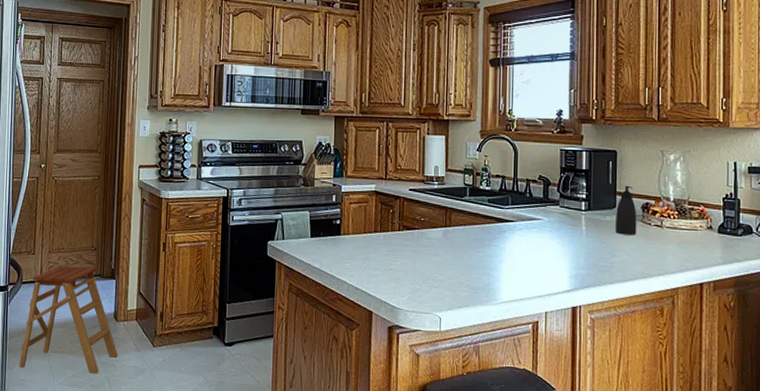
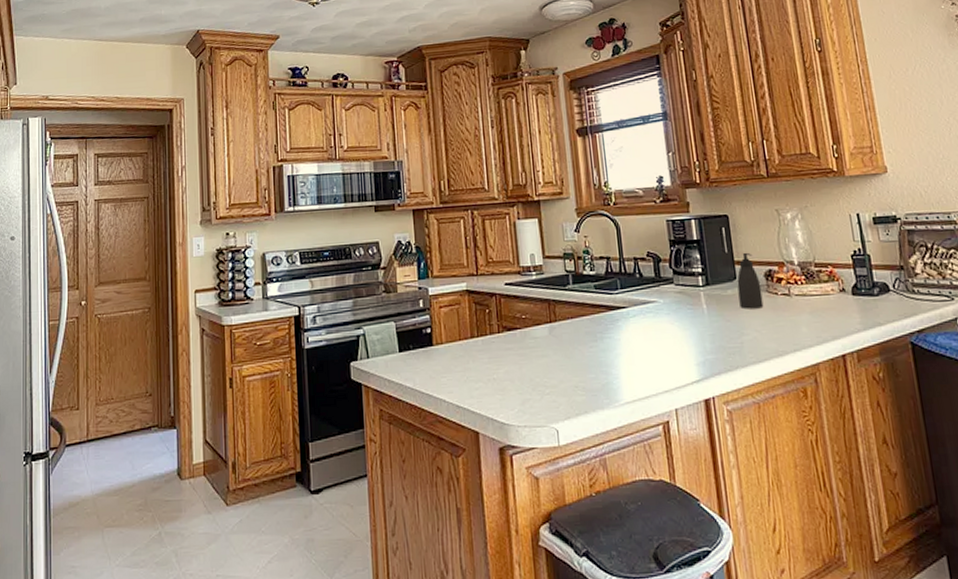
step ladder: present [19,266,118,373] -> none [67,418,186,552]

